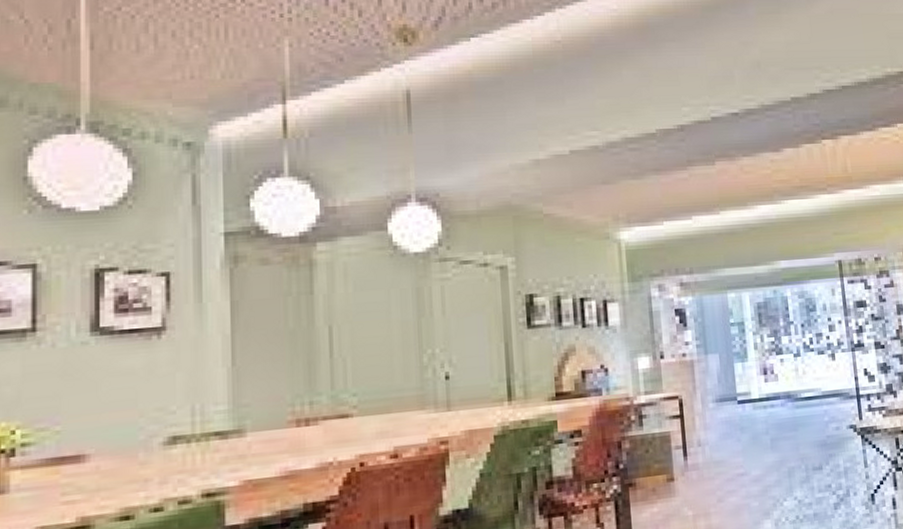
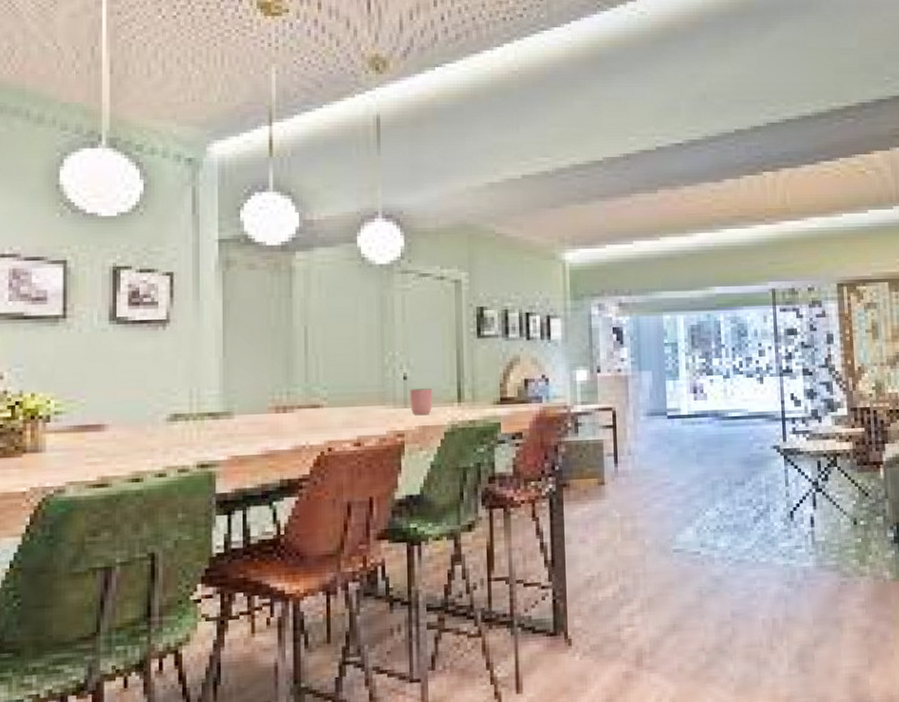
cup: none [453,387,480,418] -> present [410,388,433,415]

